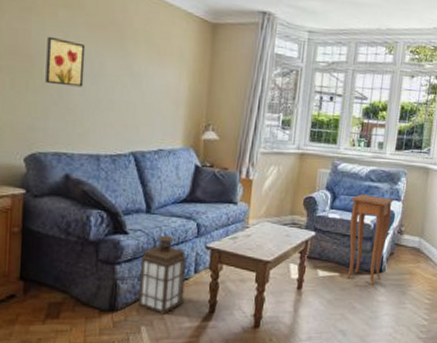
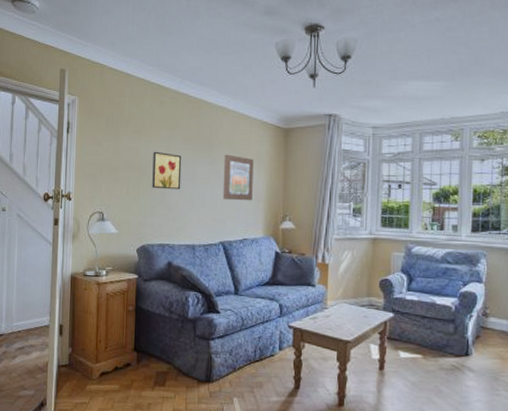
wall art: none [135,47,175,106] -> present [222,154,254,201]
lantern: present [138,235,187,314] -> none [230,314,272,388]
side table: present [347,194,394,286] -> none [428,276,475,370]

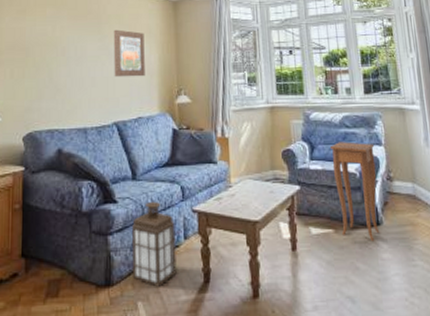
wall art: present [152,151,182,190] -> none [38,30,70,70]
lantern: none [230,314,272,388] -> present [131,201,177,287]
side table: none [428,276,475,370] -> present [329,142,380,242]

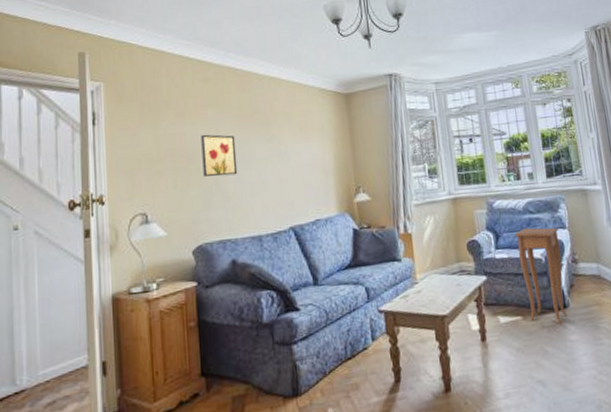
wall art: none [38,30,70,70] -> present [201,134,238,177]
wall art: present [113,29,145,77] -> none [283,128,320,180]
lantern: present [131,201,177,287] -> none [316,305,366,392]

